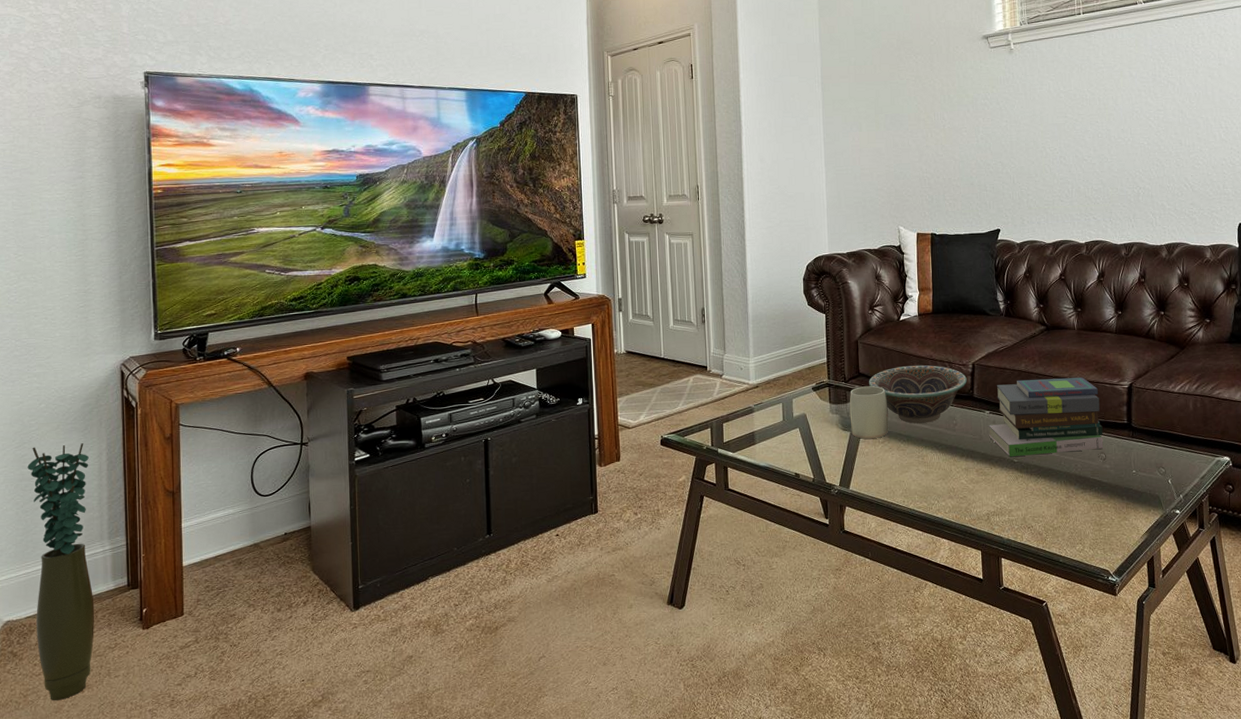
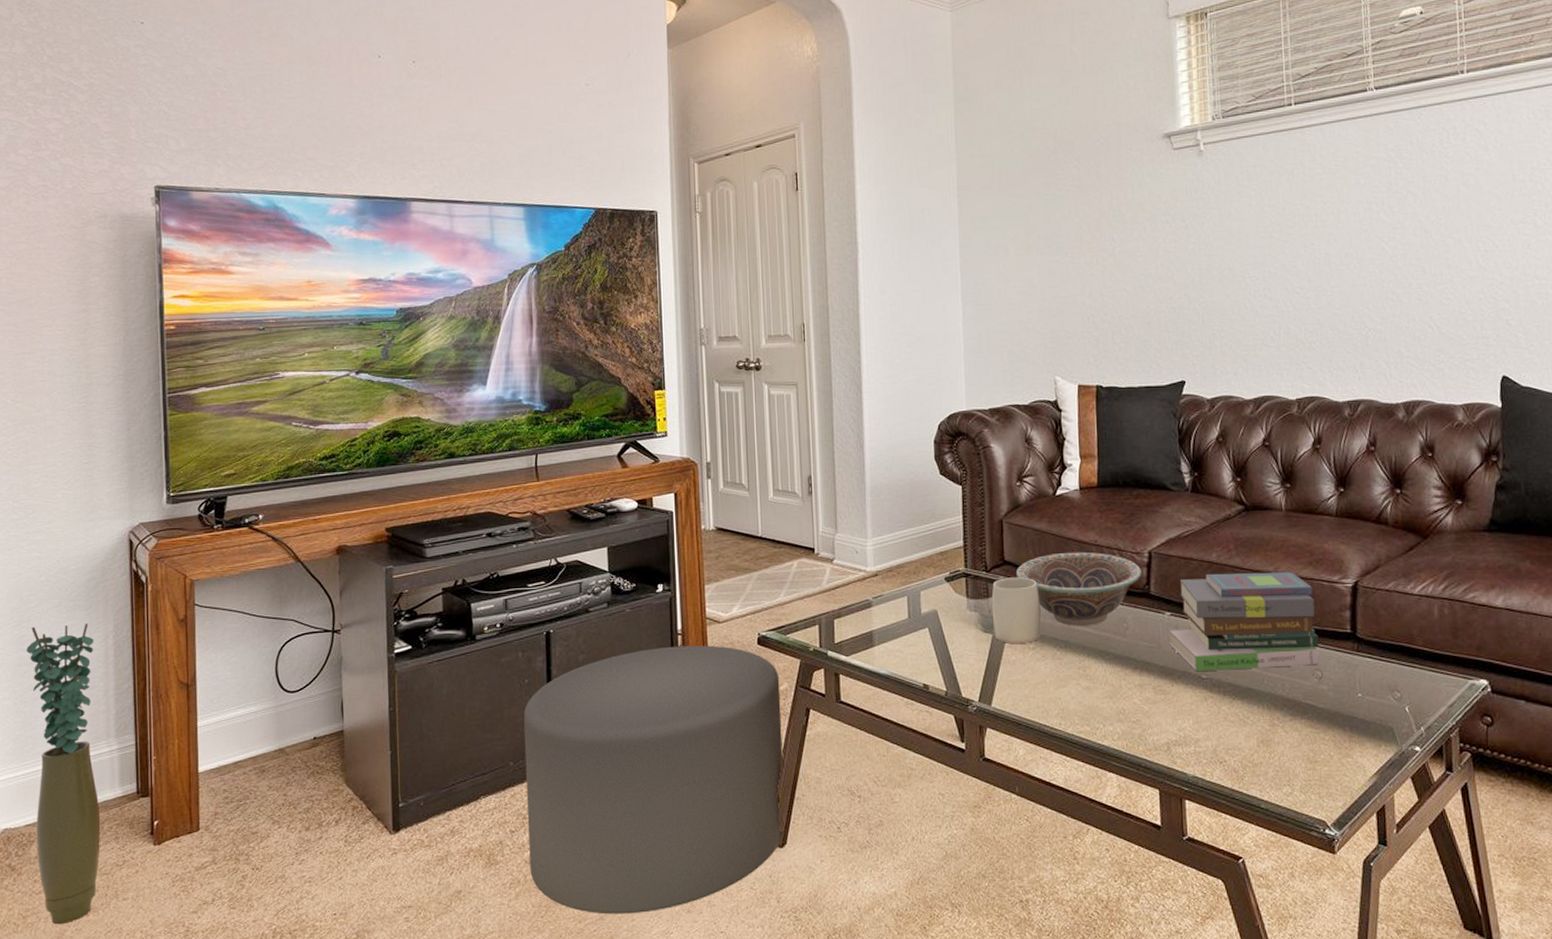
pouf: none [465,447,684,670] -> present [523,645,786,914]

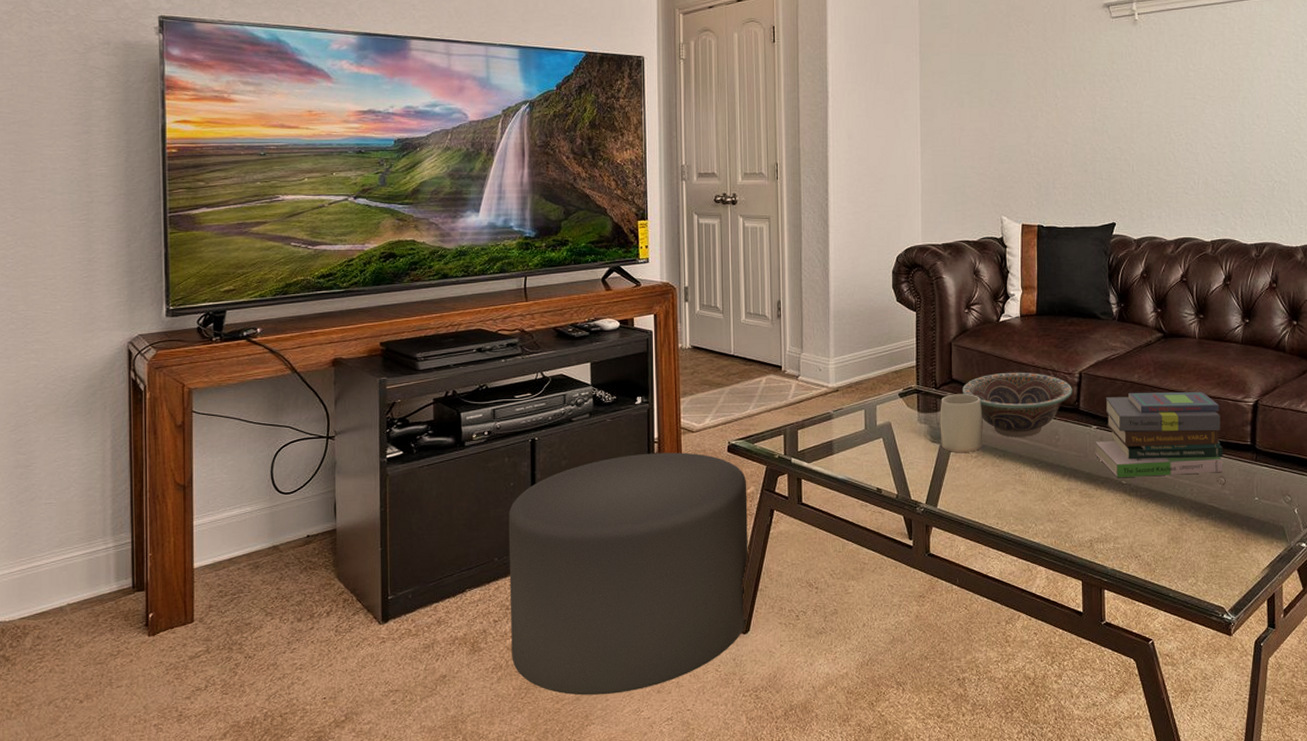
vase: present [26,624,101,924] -> none [23,429,96,710]

